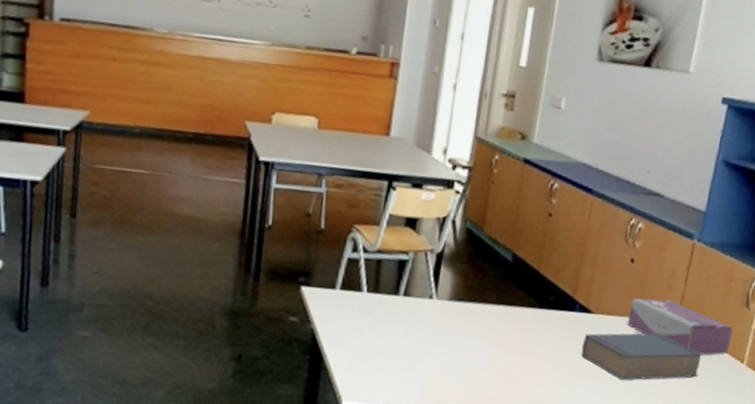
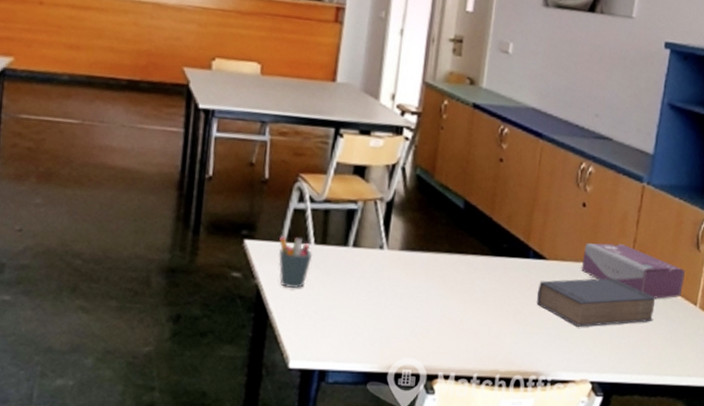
pen holder: none [332,283,365,334] -> present [278,235,313,288]

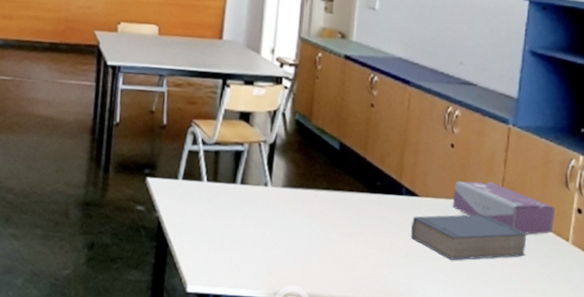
pen holder: present [278,235,313,288] -> none [175,174,206,221]

